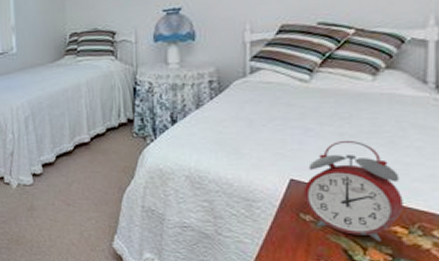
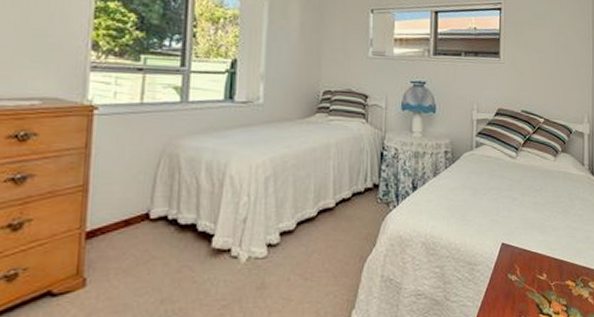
alarm clock: present [303,140,403,242] -> none [510,208,572,295]

